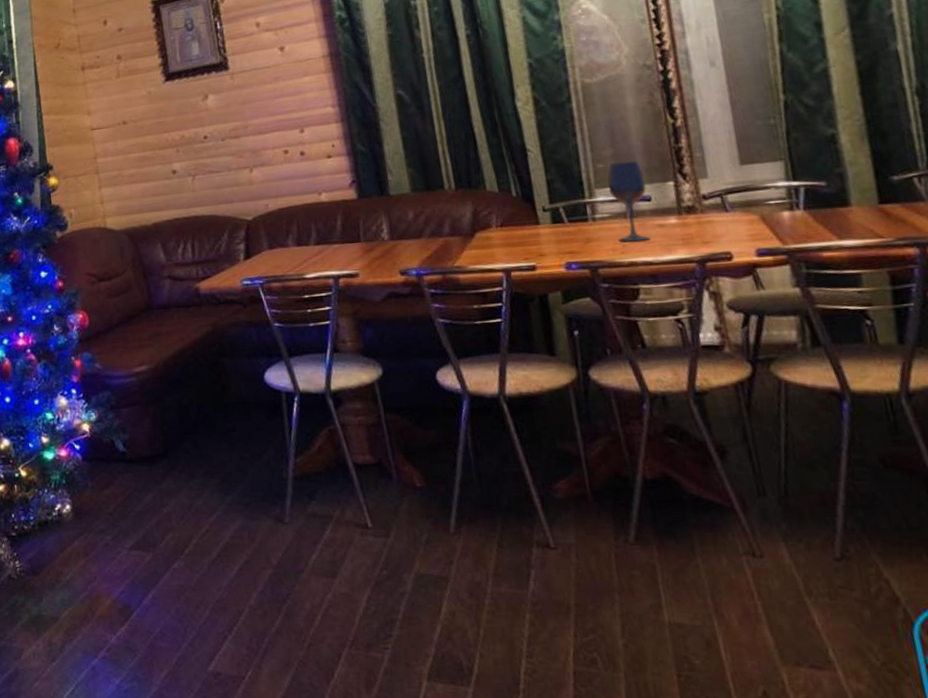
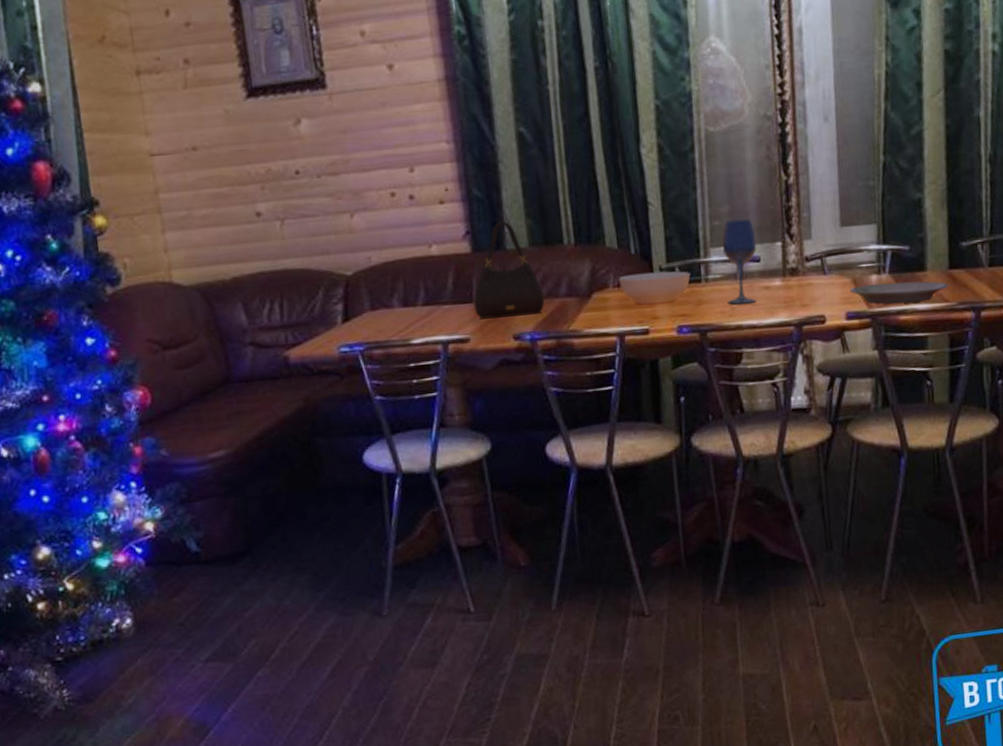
handbag: none [360,171,429,257] -> present [472,222,545,319]
bowl: none [500,211,576,243] -> present [617,271,691,305]
plate: none [758,216,882,241] -> present [850,281,949,304]

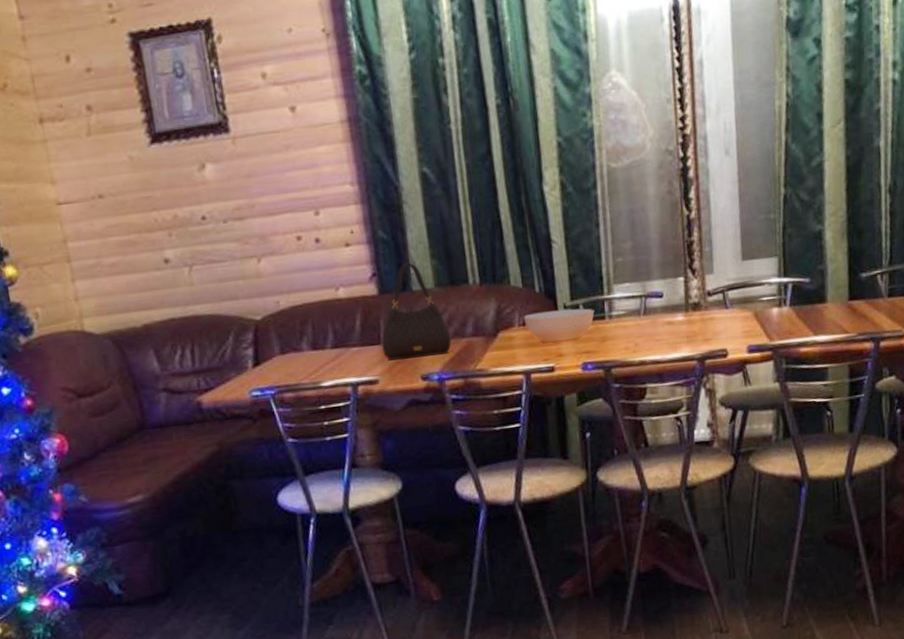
wineglass: present [722,219,757,305] -> none [625,254,660,341]
plate: present [850,281,949,304] -> none [751,313,849,337]

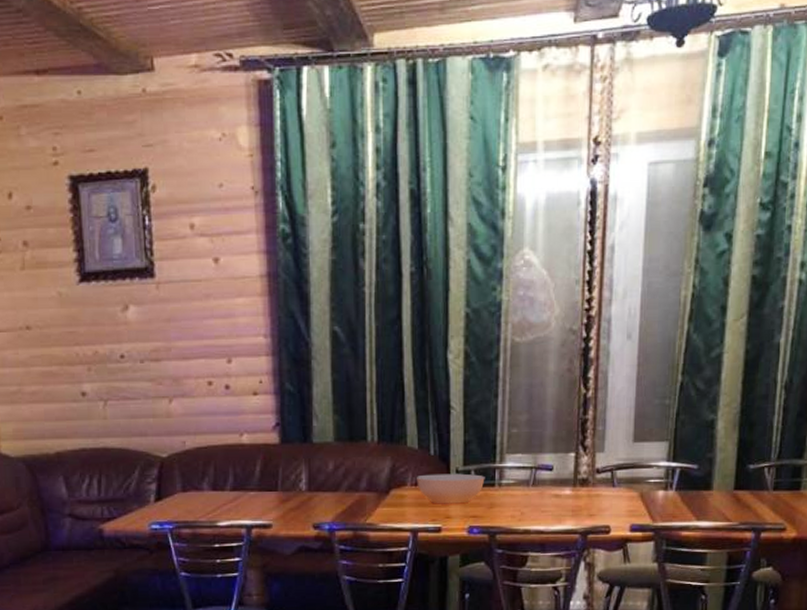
handbag: present [380,263,452,361] -> none [277,416,345,507]

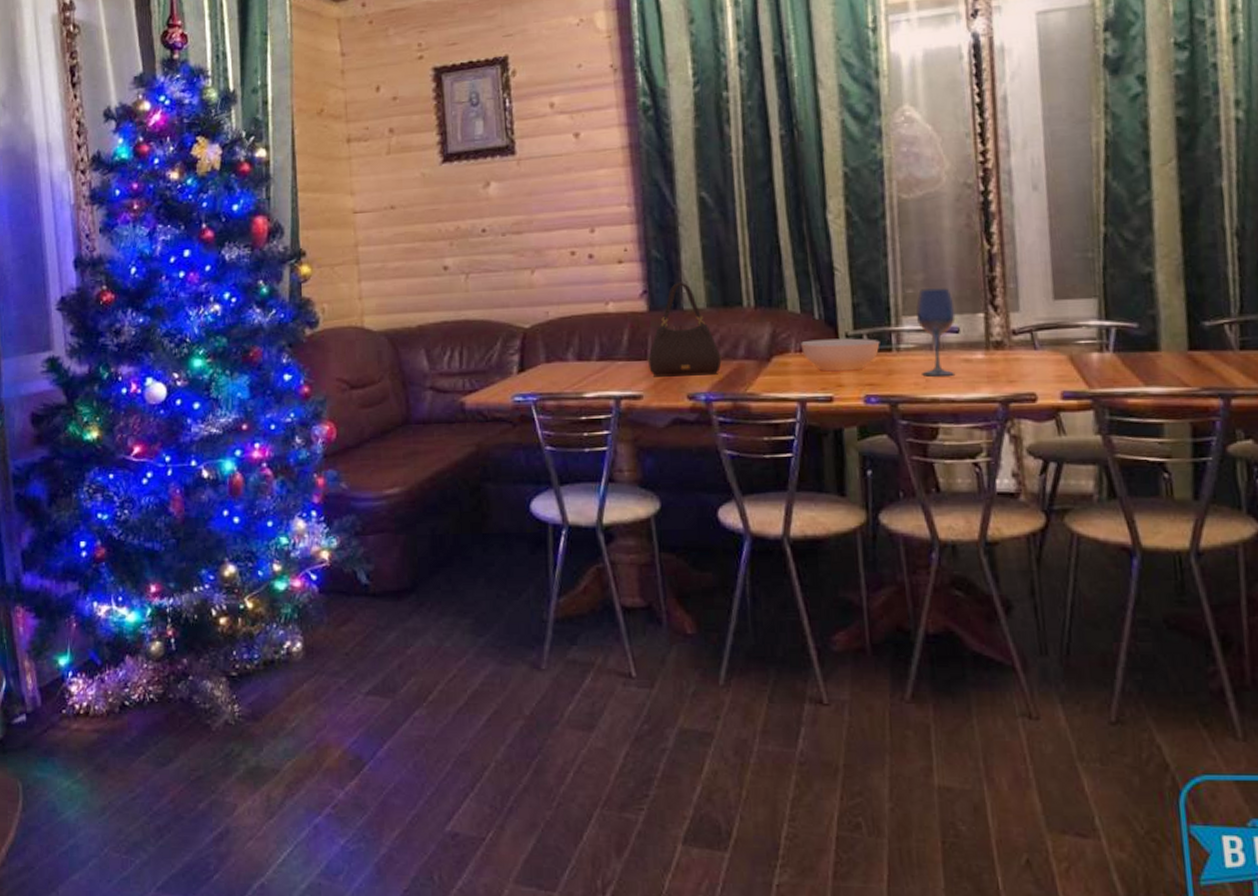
handbag: none [277,416,345,507] -> present [647,283,722,377]
wineglass: none [517,428,551,510] -> present [916,288,956,377]

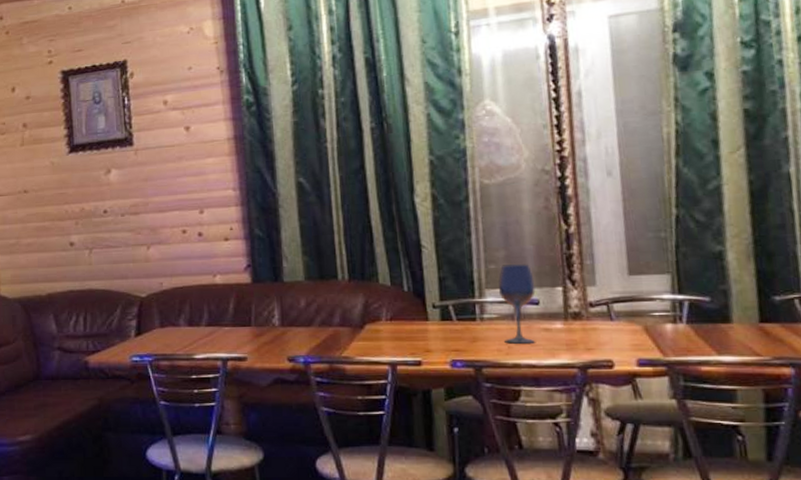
handbag: present [647,283,722,377] -> none [251,258,319,341]
bowl: present [799,338,880,372] -> none [390,308,465,338]

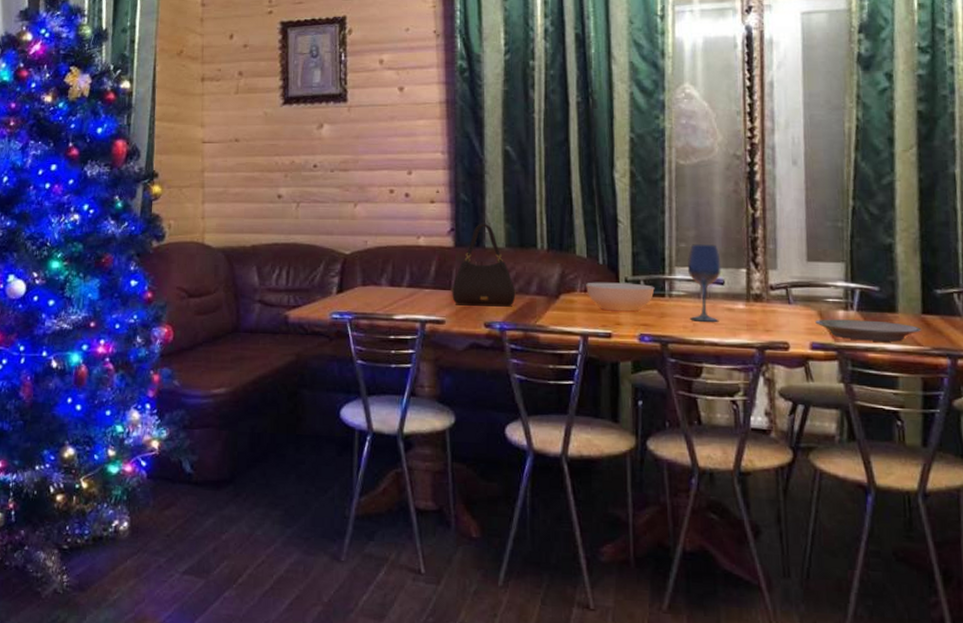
handbag: none [251,258,319,341] -> present [451,224,516,307]
bowl: none [390,308,465,338] -> present [585,282,655,312]
plate: none [641,332,761,354] -> present [815,319,922,342]

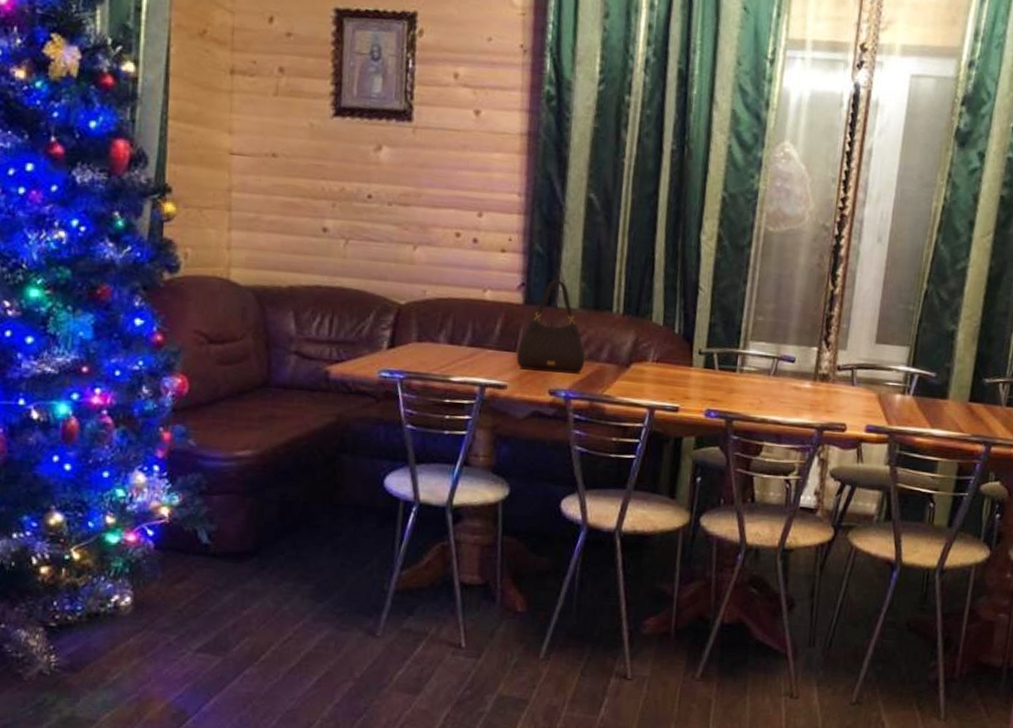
bowl: present [585,282,655,312] -> none [657,352,727,386]
wineglass: present [687,244,721,322] -> none [757,318,795,400]
plate: present [815,319,922,342] -> none [873,402,967,428]

